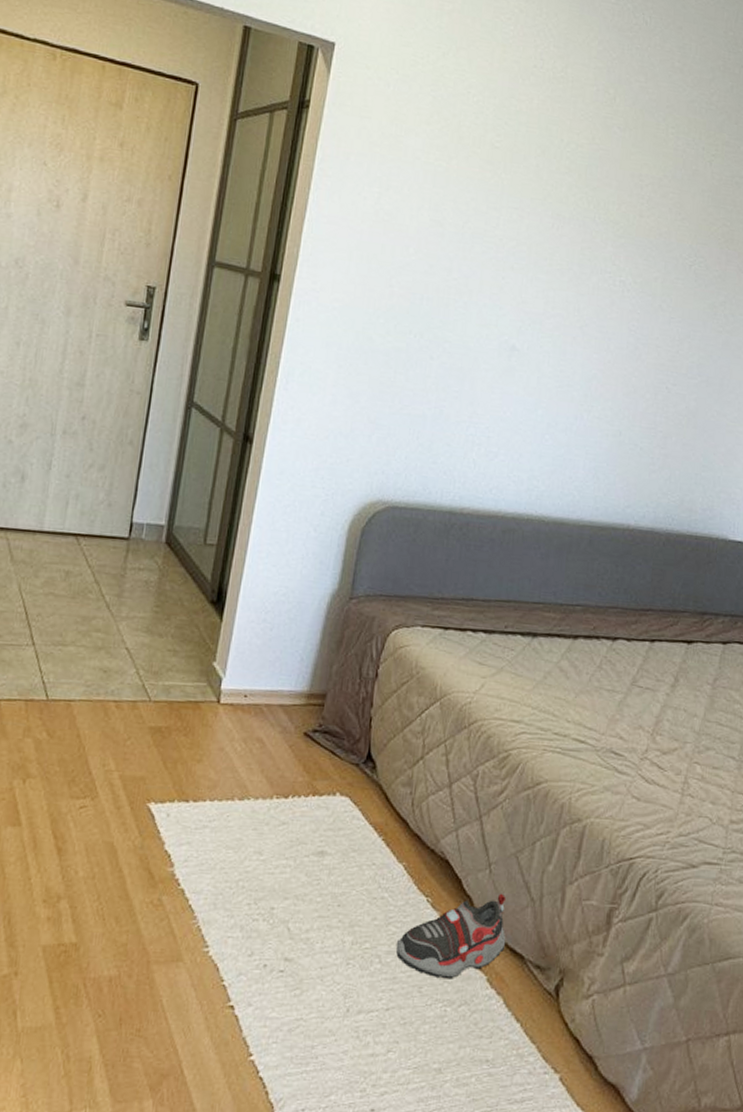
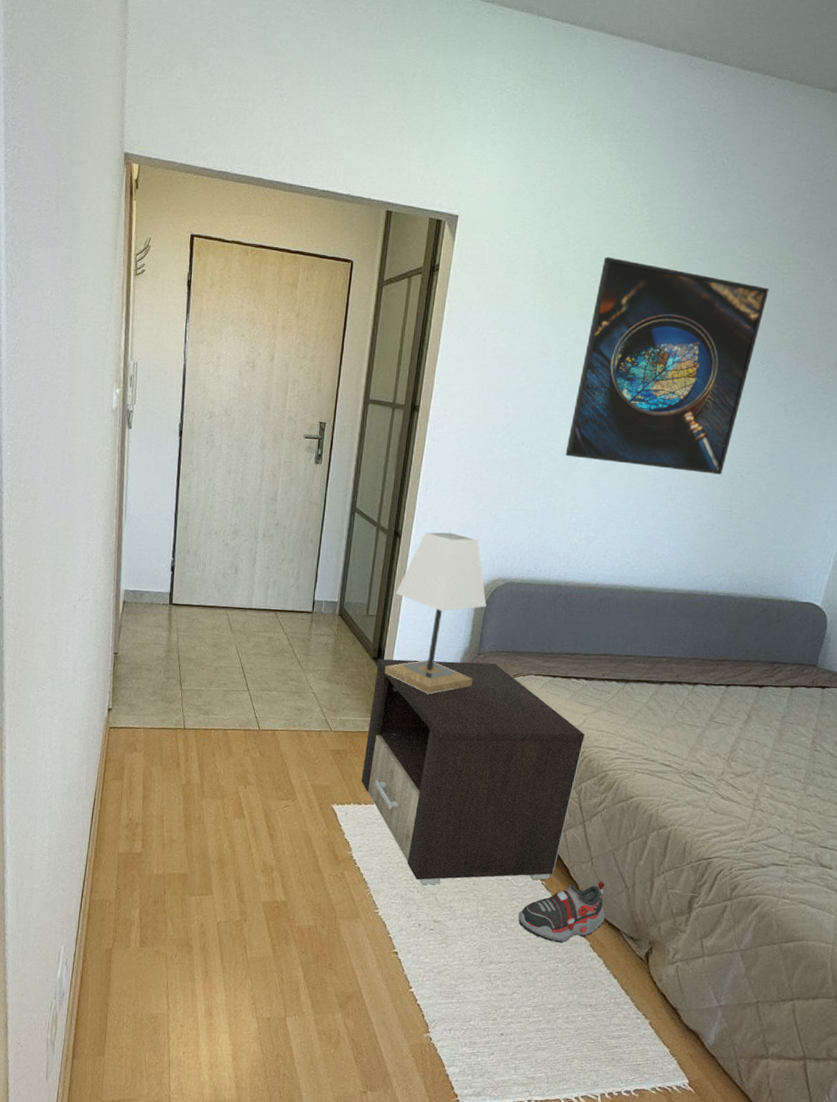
nightstand: none [189,603,484,910] -> present [361,659,586,885]
lamp: none [227,437,362,651] -> present [385,532,487,694]
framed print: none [462,113,696,384] -> present [565,257,769,475]

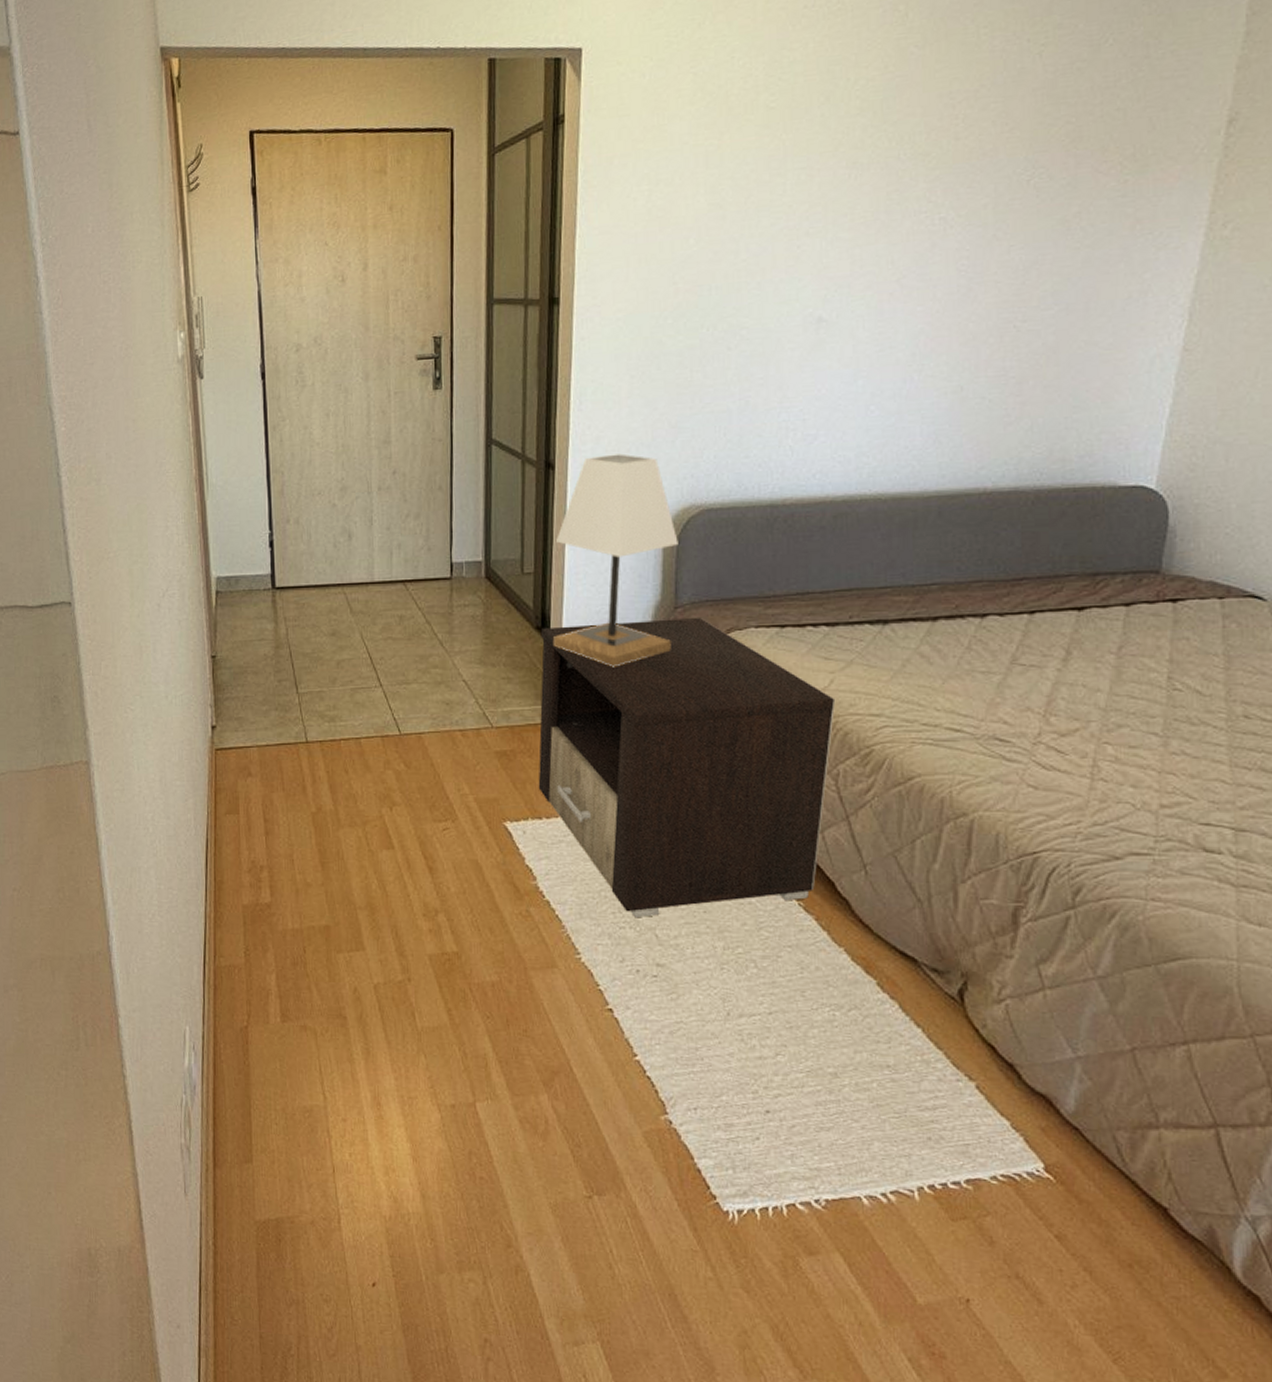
shoe: present [518,880,605,943] -> none [770,894,894,984]
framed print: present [565,257,769,475] -> none [761,65,1023,335]

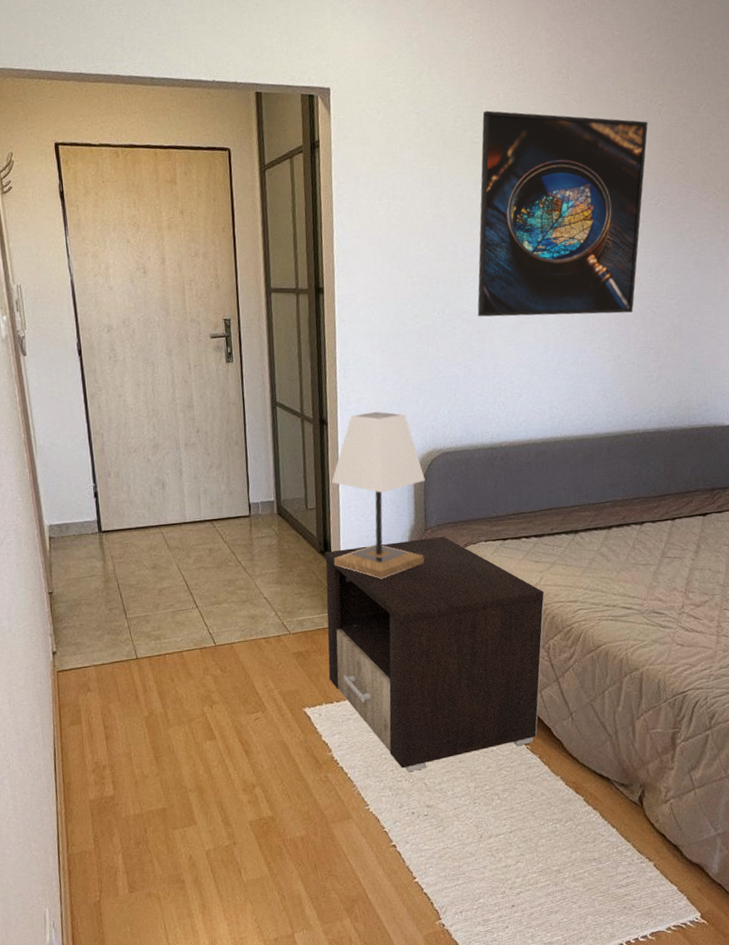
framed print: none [761,65,1023,335] -> present [477,110,648,317]

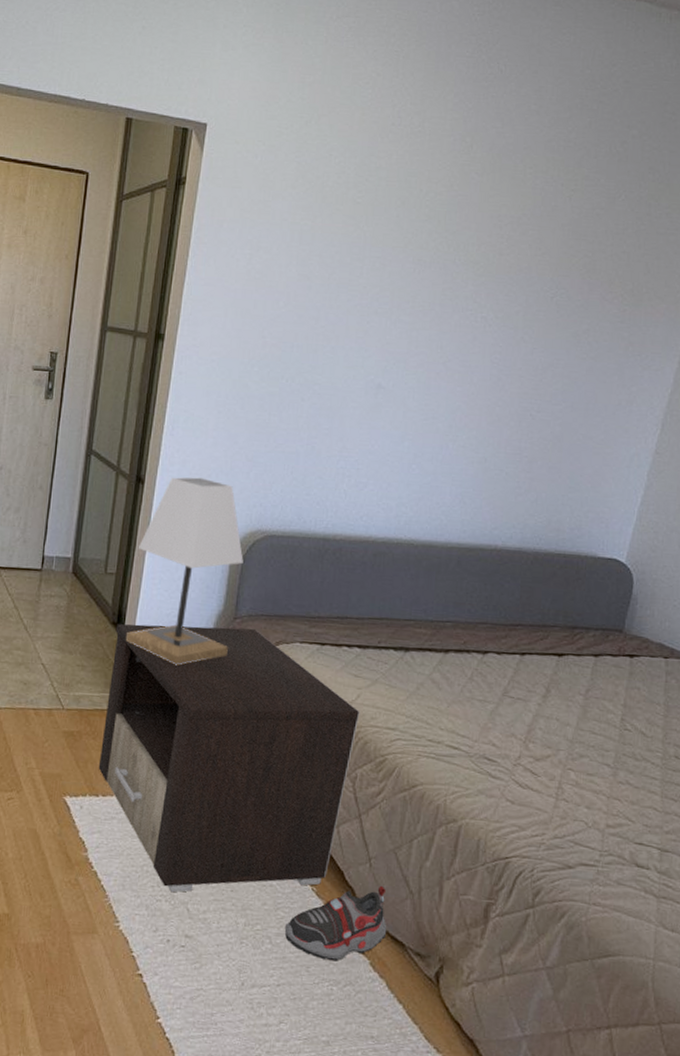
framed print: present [477,110,648,317] -> none [331,170,556,413]
shoe: none [509,733,594,804] -> present [284,885,387,962]

